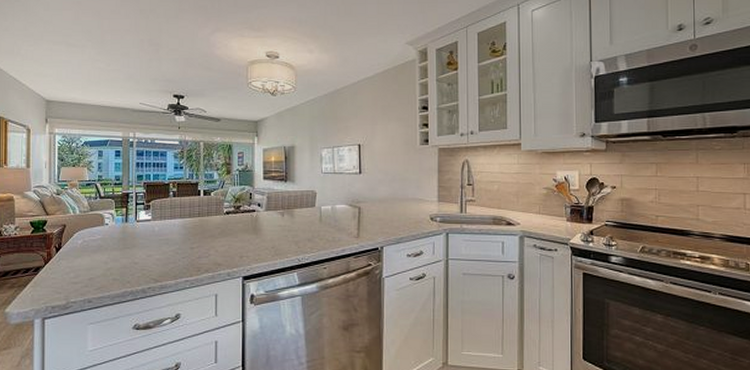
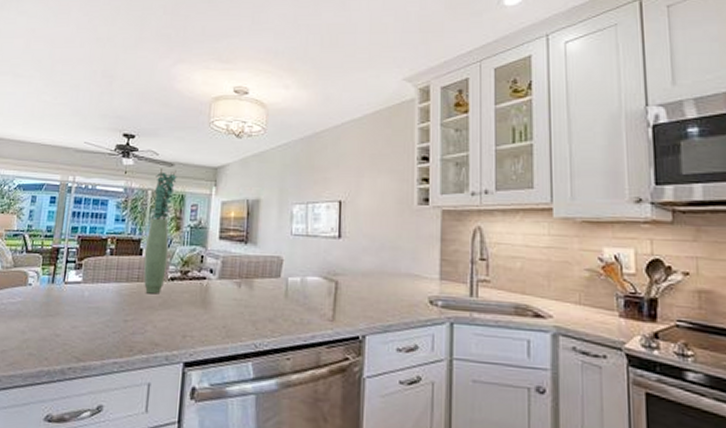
vase: none [202,123,224,226] -> present [143,168,177,294]

